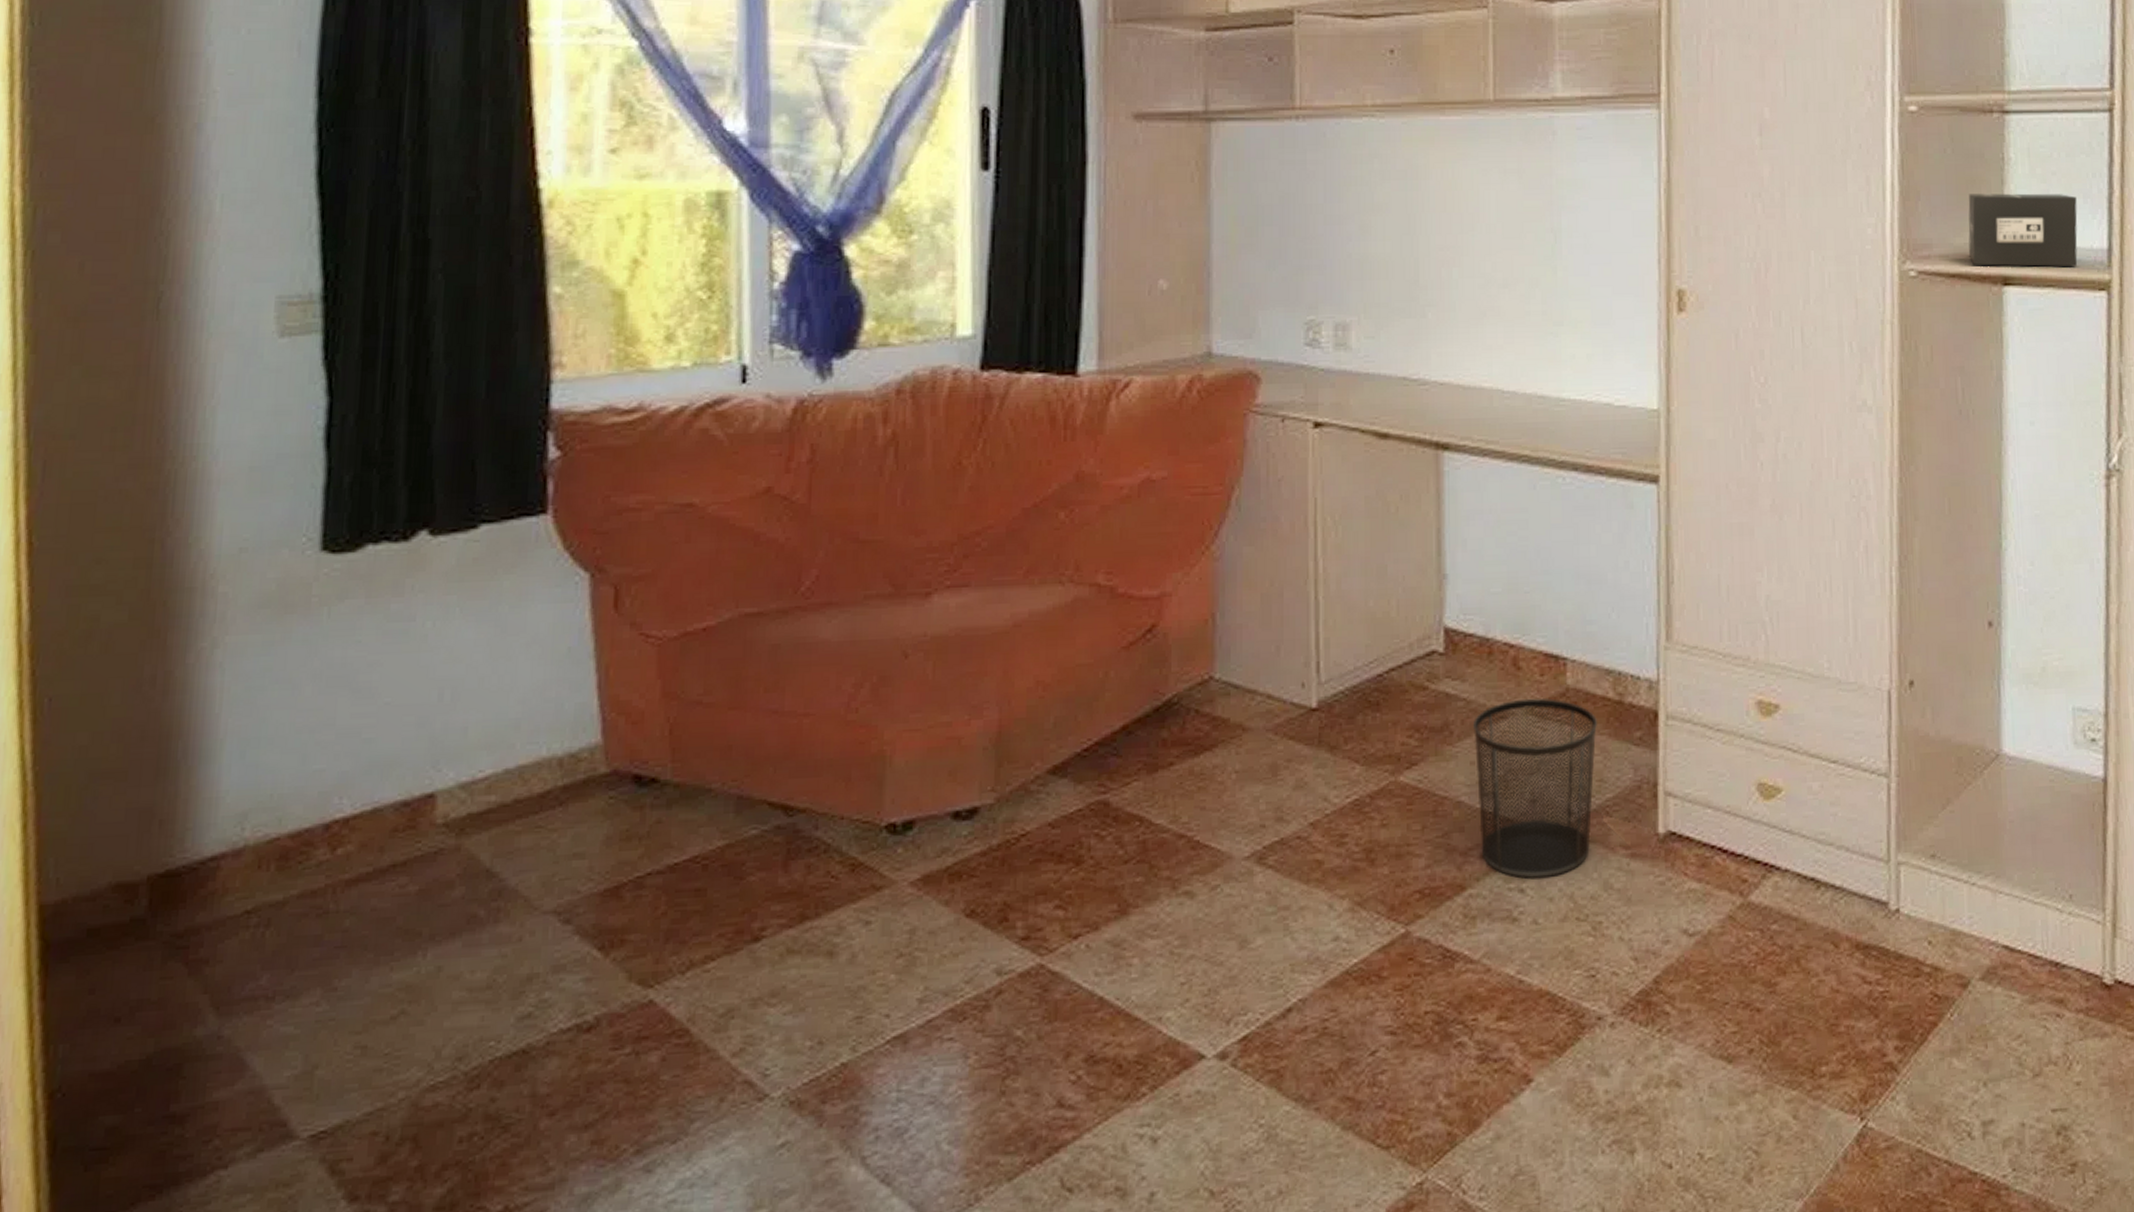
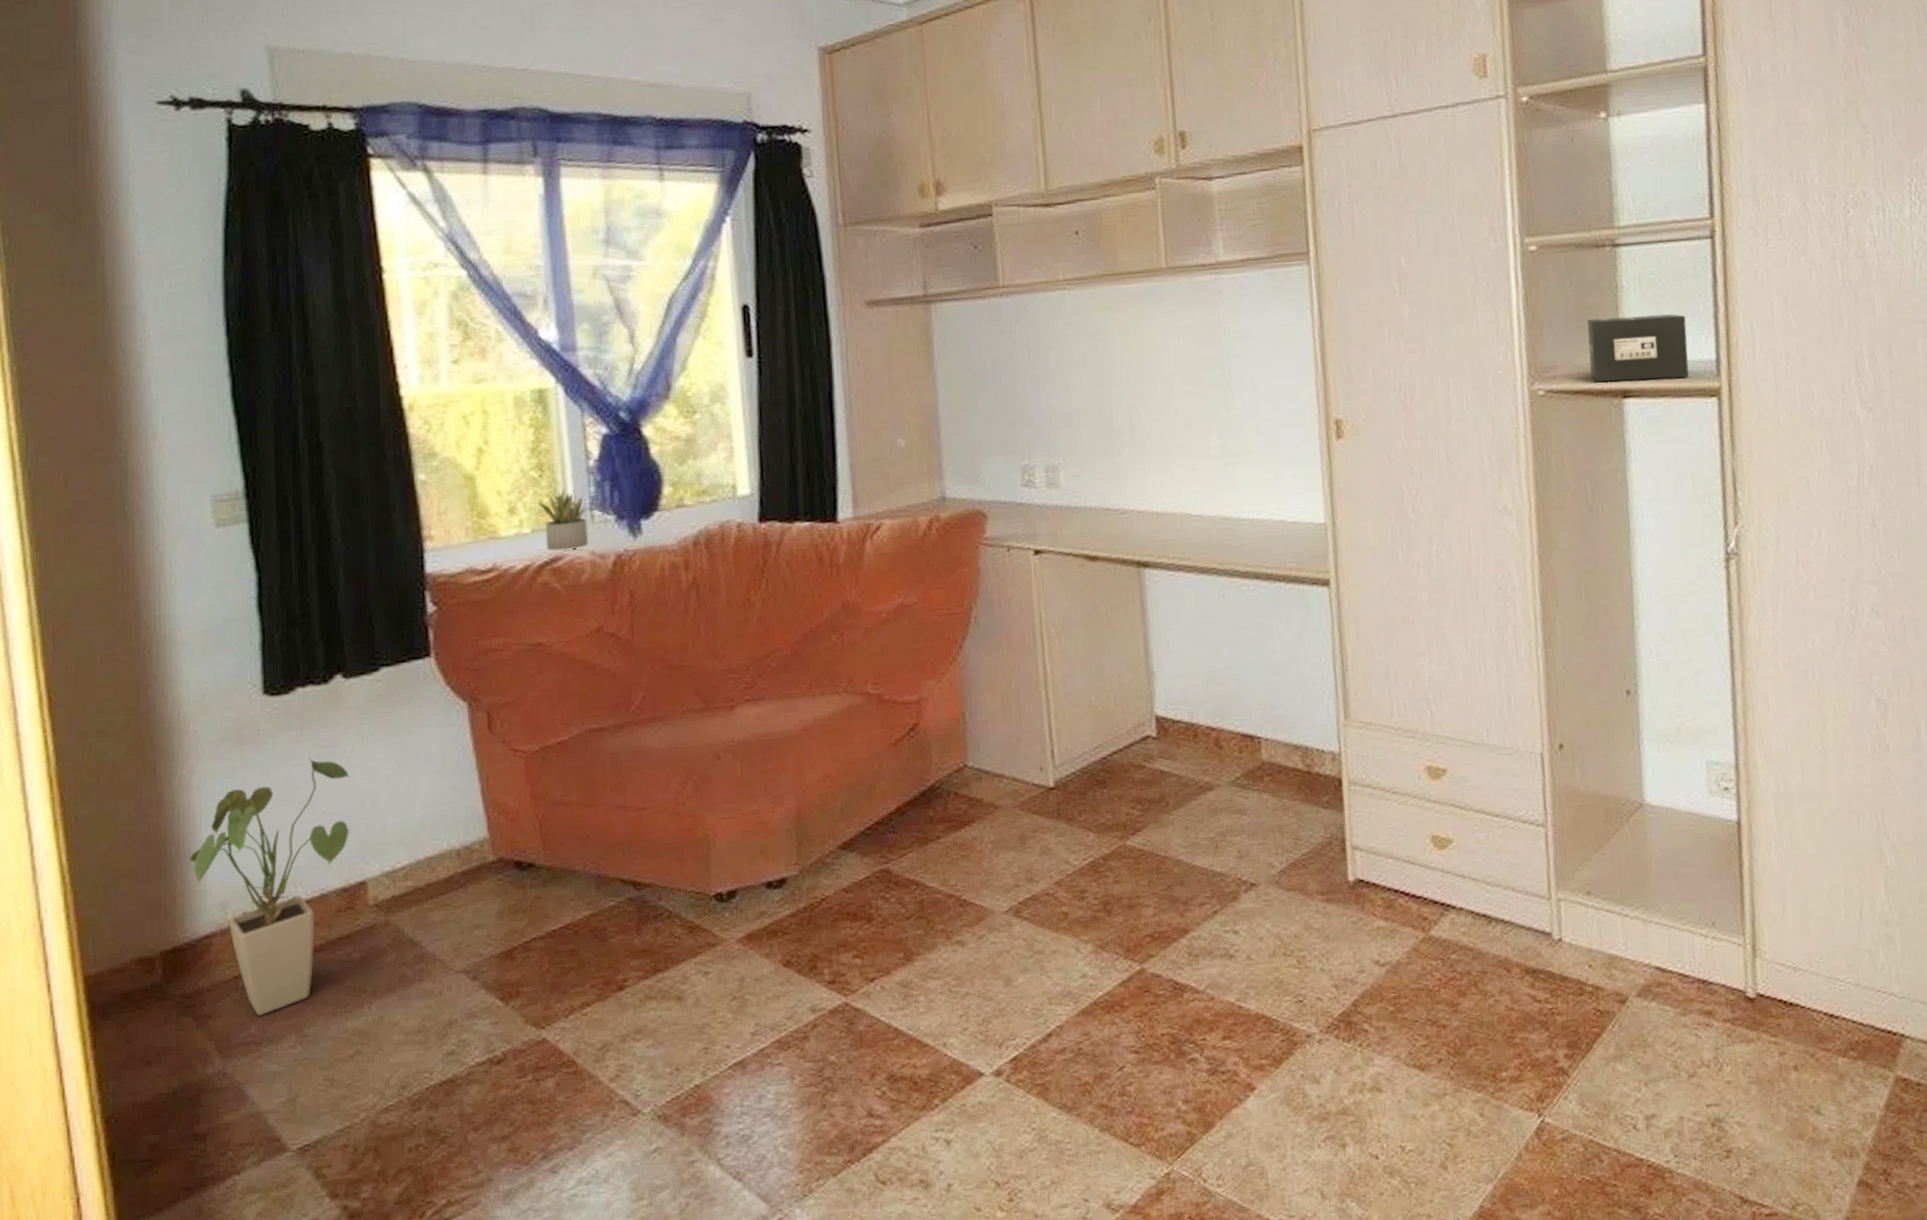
house plant: none [200,633,428,962] -> present [189,757,351,1015]
succulent plant: none [705,314,770,391] -> present [539,487,590,551]
waste bin: present [1472,698,1597,879] -> none [1185,772,1291,922]

